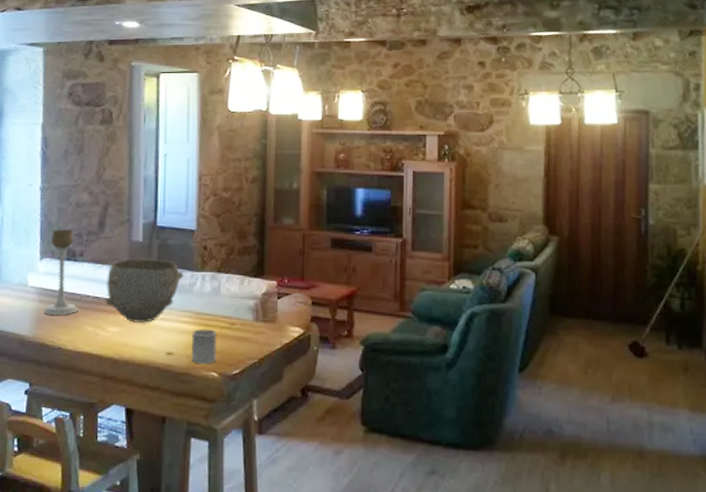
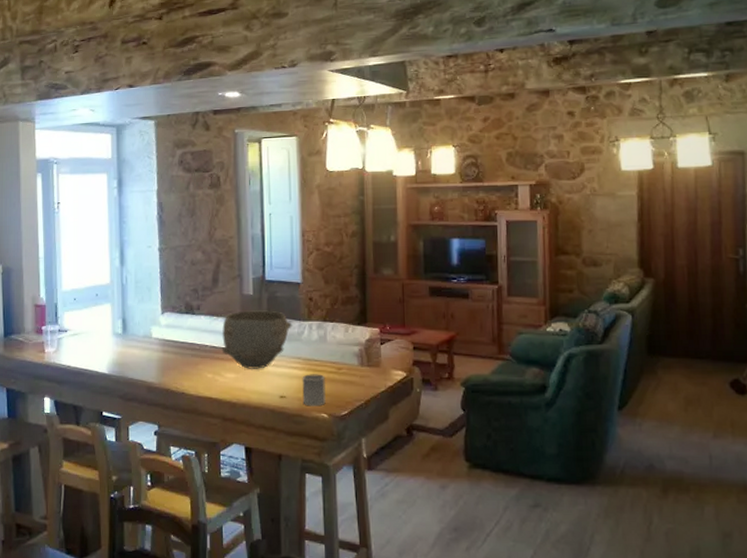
candle holder: present [43,229,78,315] -> none [167,285,198,363]

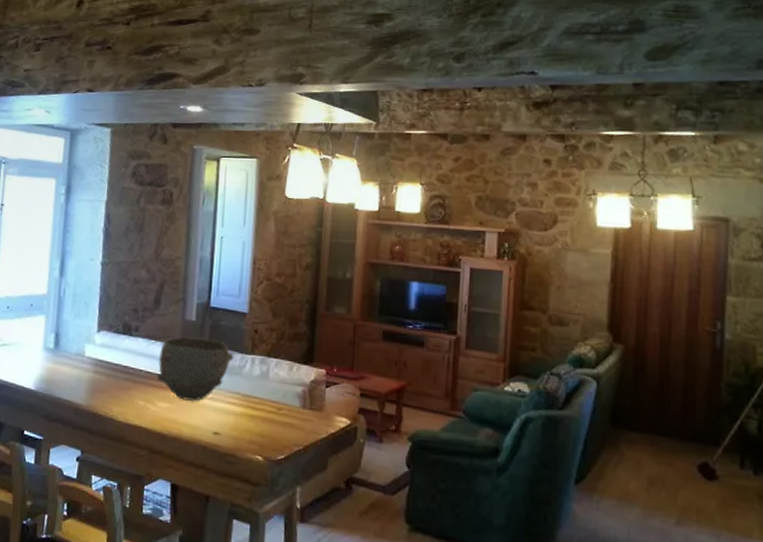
cup: present [302,374,326,407] -> none [237,411,264,448]

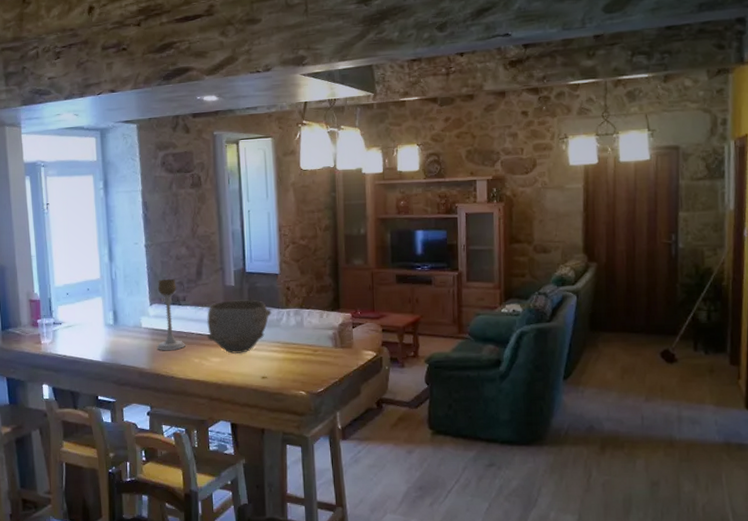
candle holder: none [98,303,131,387] -> present [156,278,185,350]

